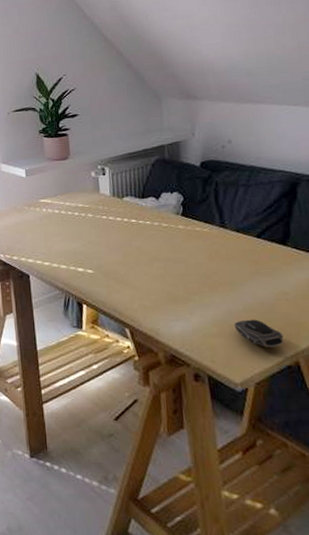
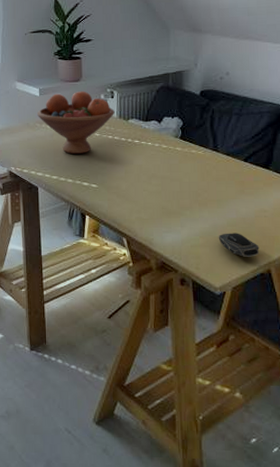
fruit bowl: none [25,169,108,238] -> present [37,90,115,154]

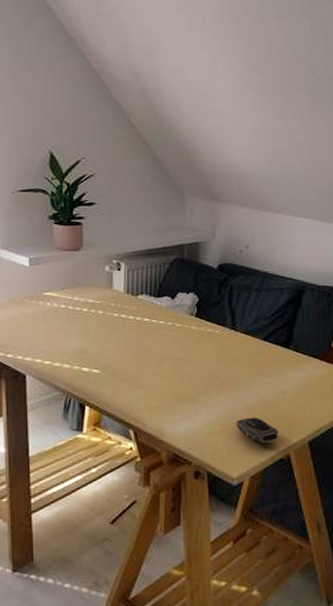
fruit bowl: present [37,90,115,154] -> none [26,261,122,335]

